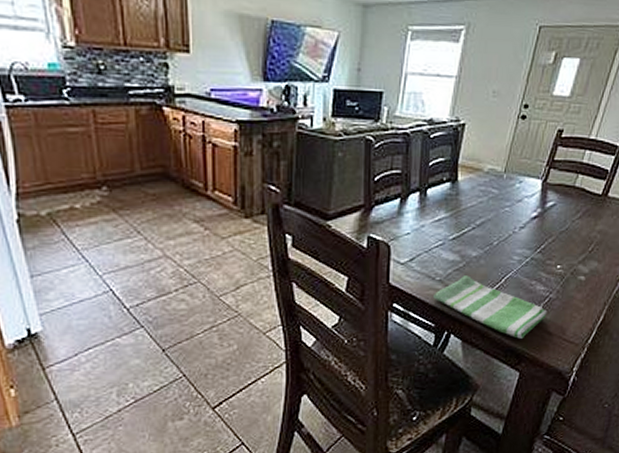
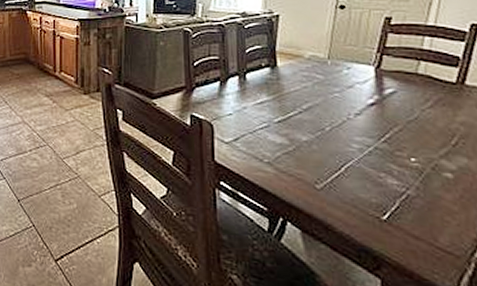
dish towel: present [433,275,547,339] -> none [263,160,407,239]

